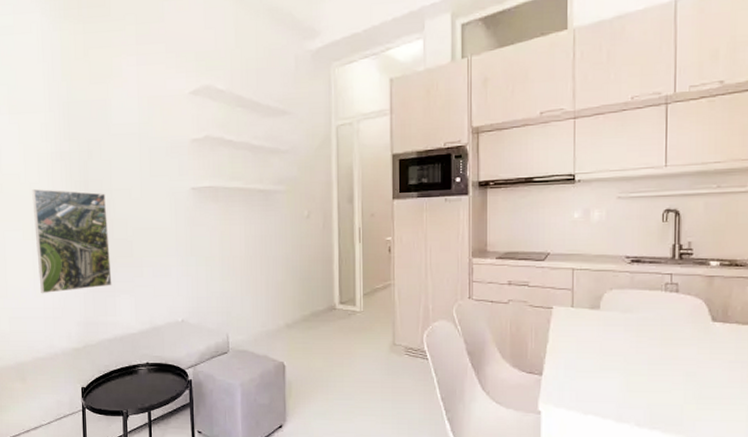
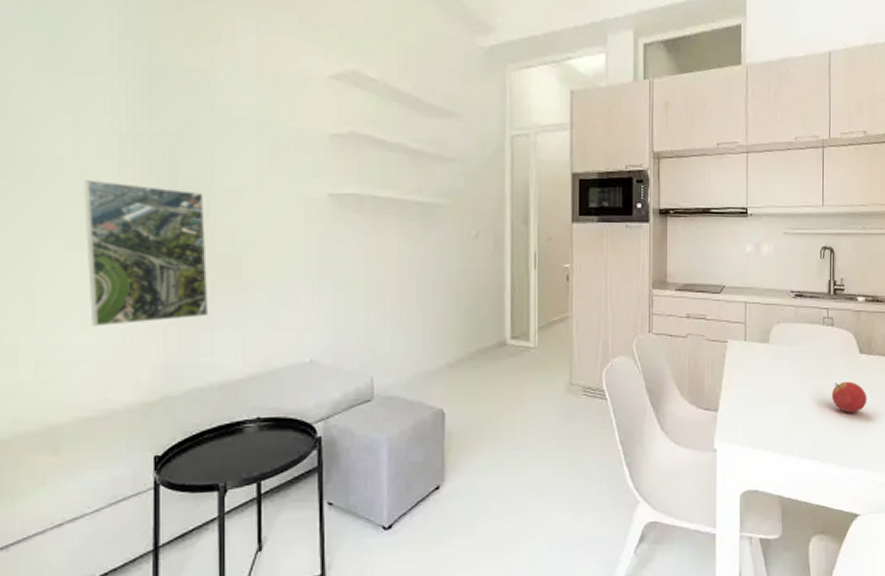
fruit: none [675,350,722,384] -> present [831,381,867,413]

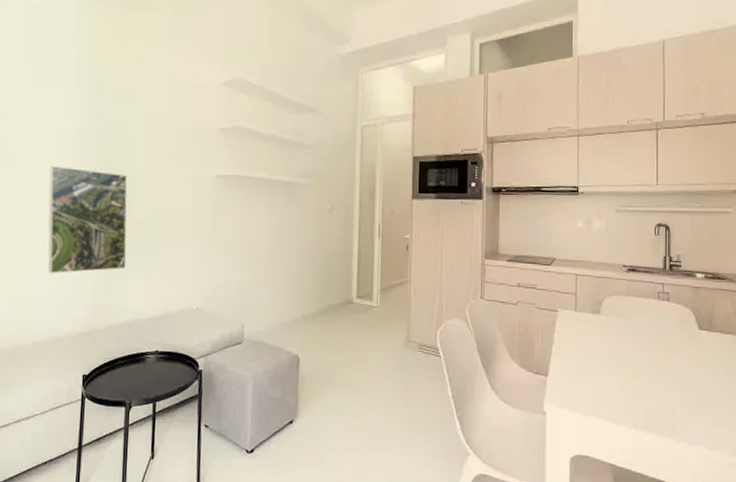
fruit: present [831,381,867,413] -> none [667,356,708,389]

